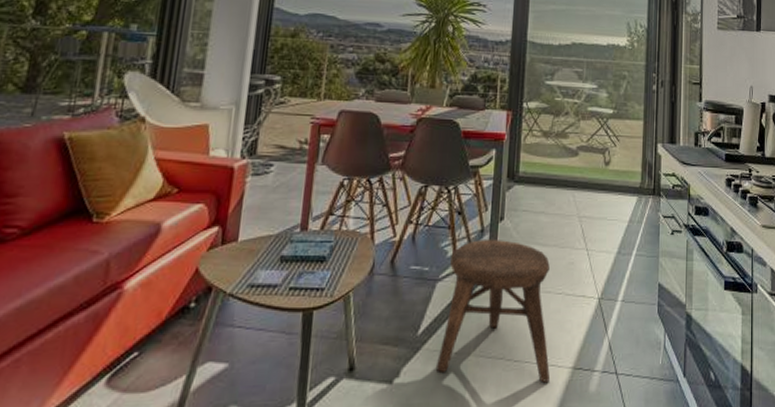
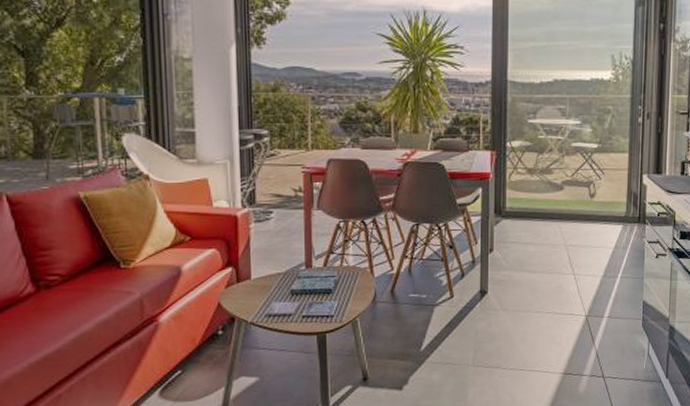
stool: present [435,238,551,383] -> none [439,268,543,386]

